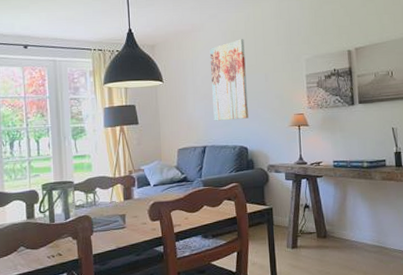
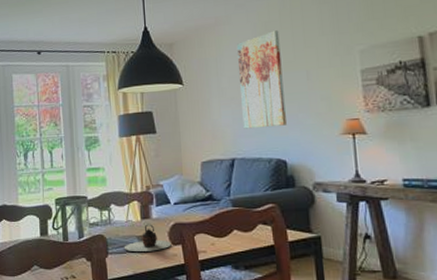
teapot: none [108,203,151,229] -> present [124,224,172,251]

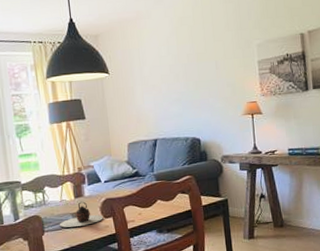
wall art: present [236,30,286,129] -> none [156,25,200,113]

